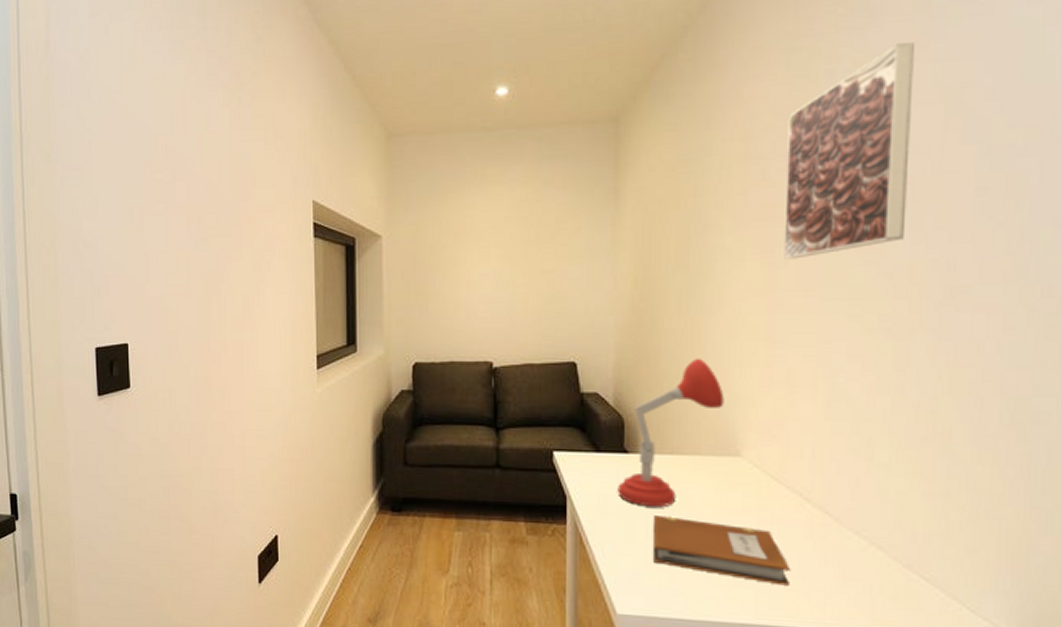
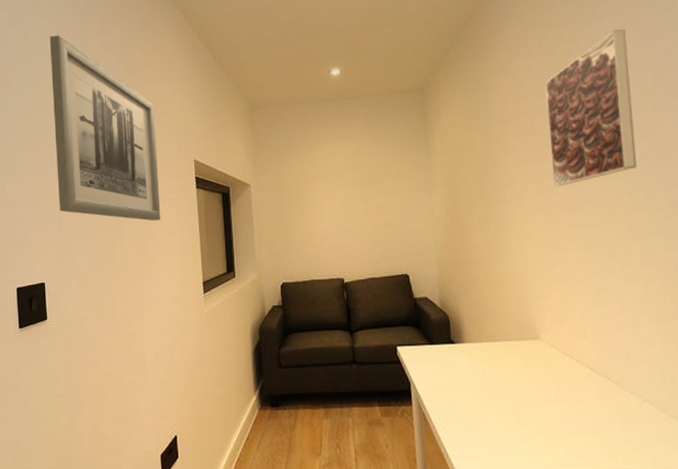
wall art: none [138,30,269,276] -> present [49,35,161,221]
desk lamp: present [617,357,724,508] -> none [449,264,523,386]
notebook: present [652,515,791,586] -> none [479,391,588,441]

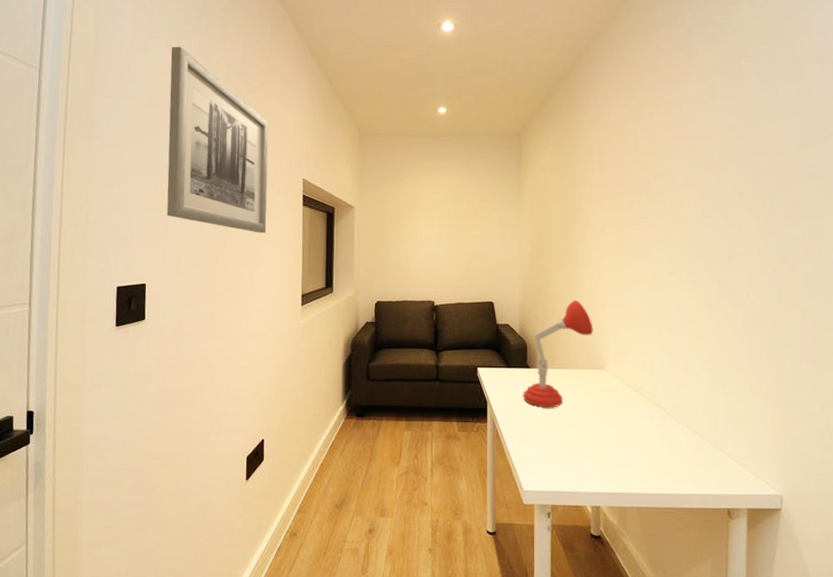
desk lamp: none [449,264,523,386] -> present [523,299,593,408]
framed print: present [545,29,637,187] -> none [627,100,700,234]

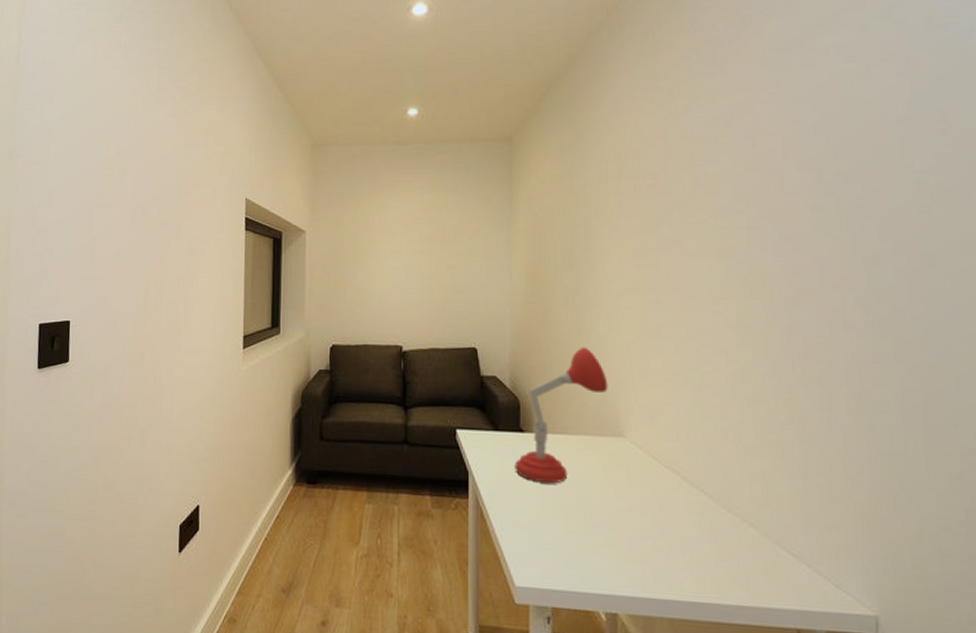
wall art: present [167,46,269,233] -> none [93,49,206,263]

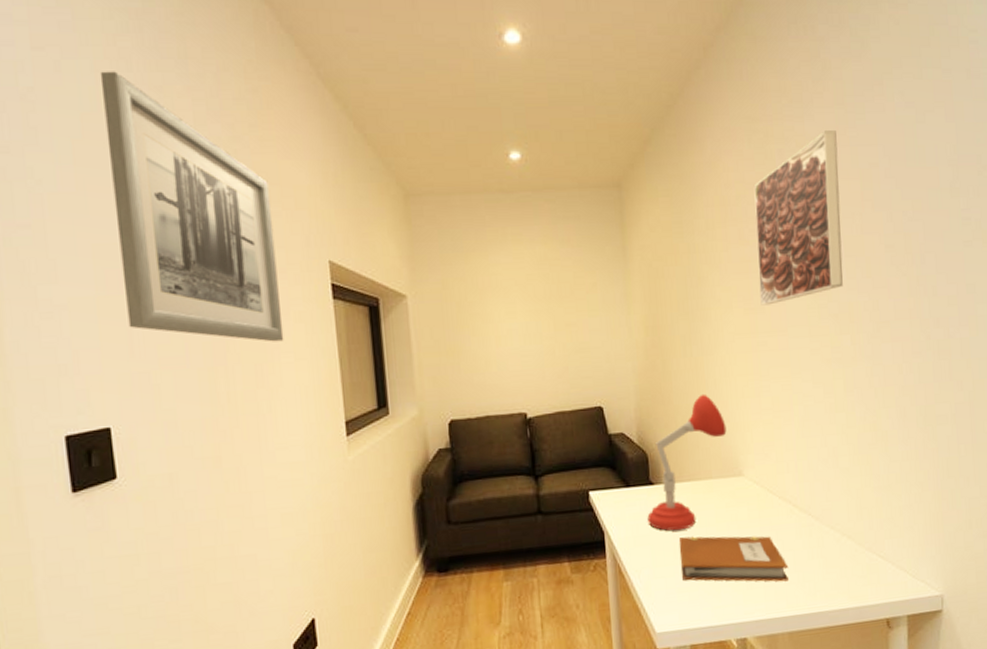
wall art: none [93,49,206,263] -> present [100,71,284,342]
notebook: none [547,491,673,560] -> present [679,536,789,582]
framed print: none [654,86,756,262] -> present [753,130,843,306]

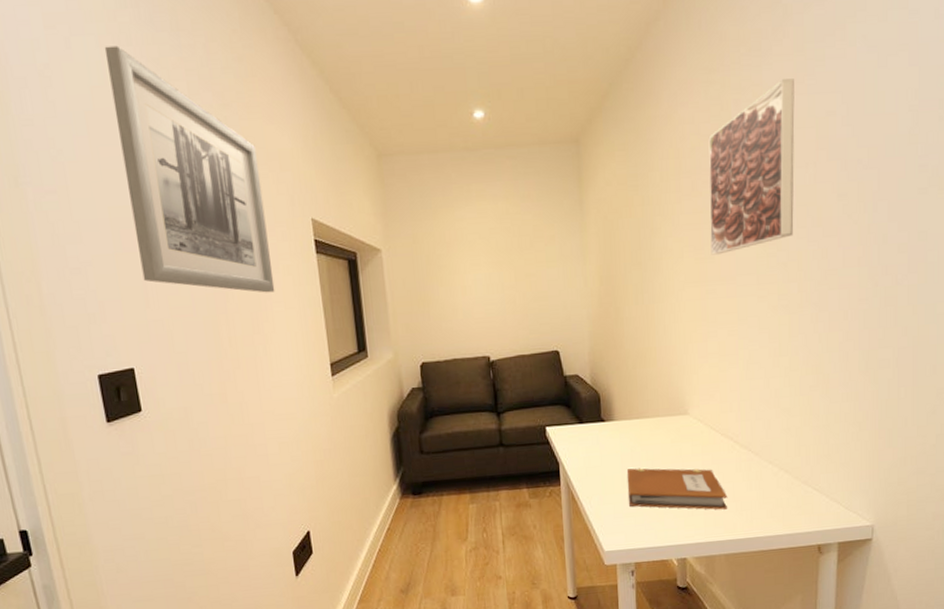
desk lamp: present [647,394,727,531] -> none [598,339,674,463]

